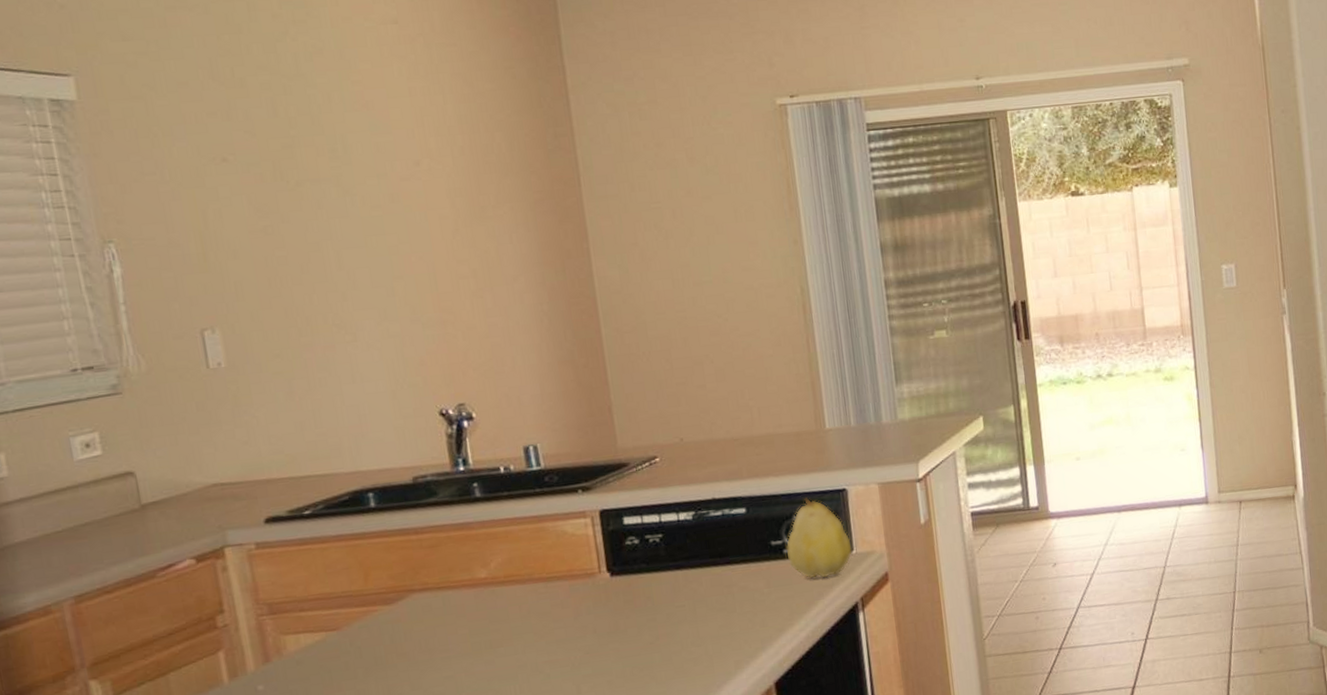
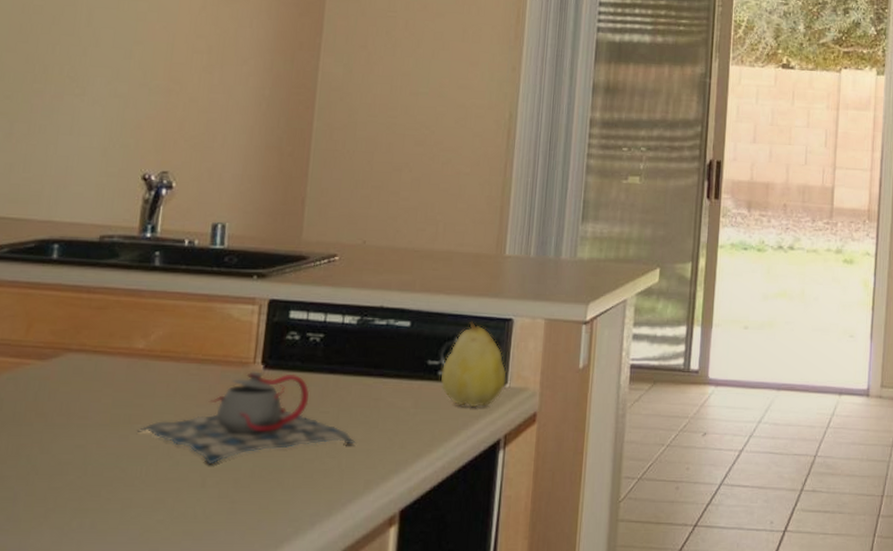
teapot: none [500,576,718,673] -> present [136,371,356,465]

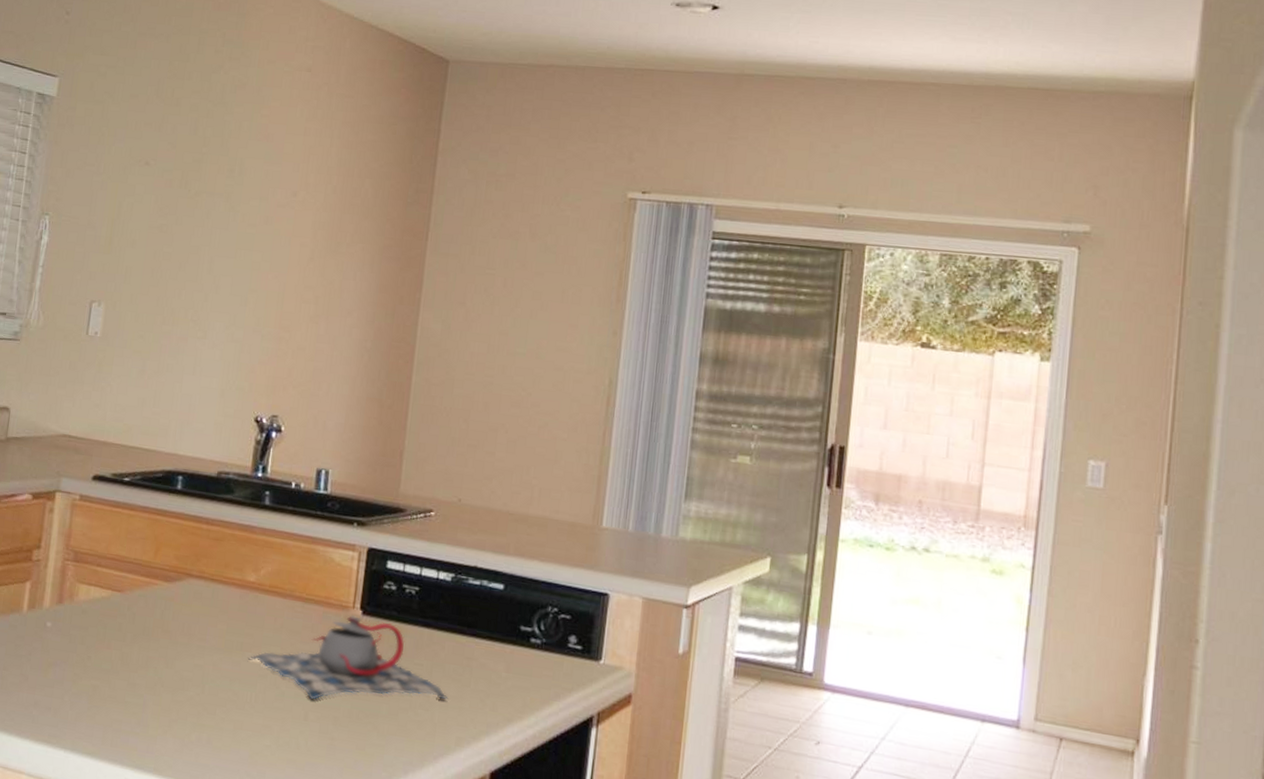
fruit: present [441,321,507,408] -> none [533,591,601,681]

